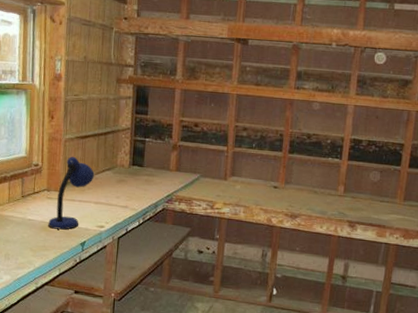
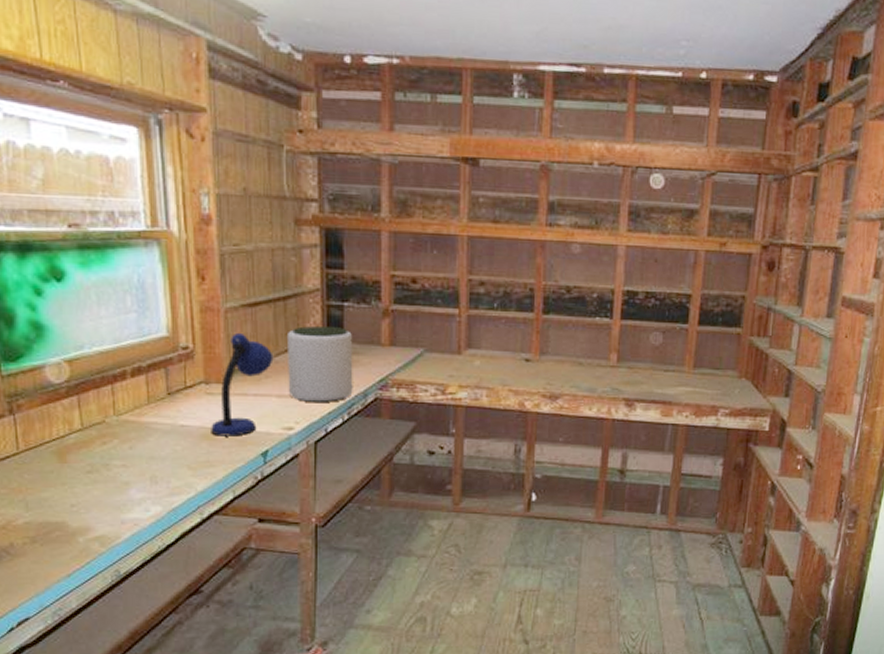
plant pot: none [103,154,151,210] -> present [288,326,353,402]

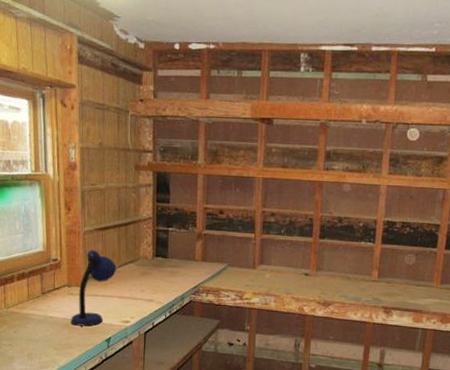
plant pot: present [288,326,353,402] -> none [126,245,175,303]

